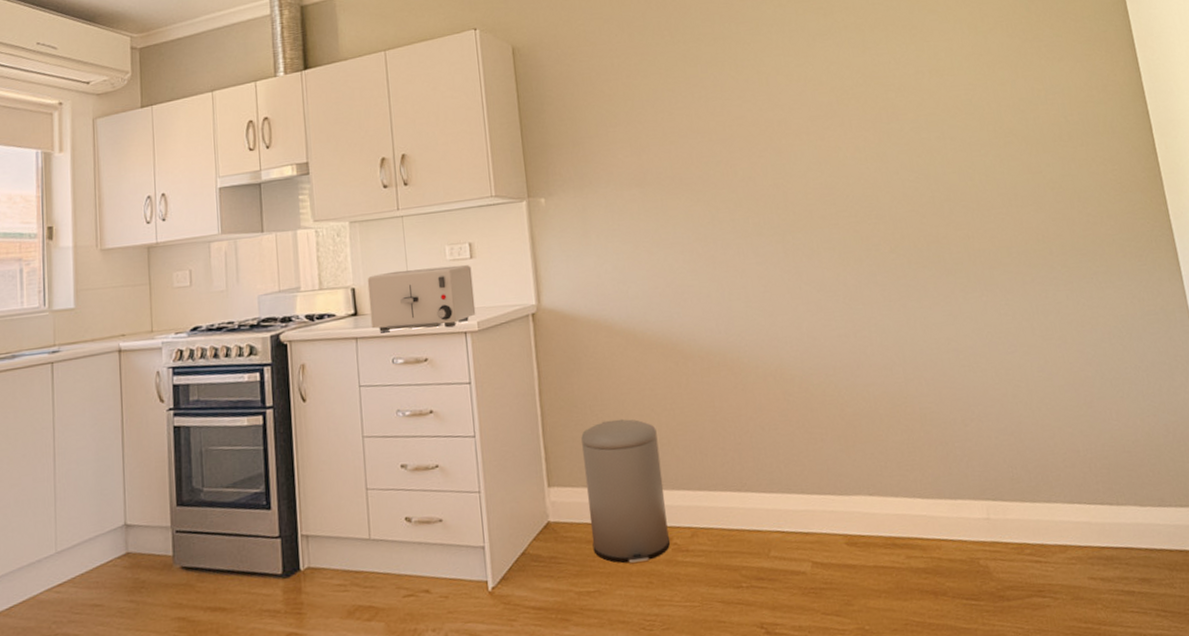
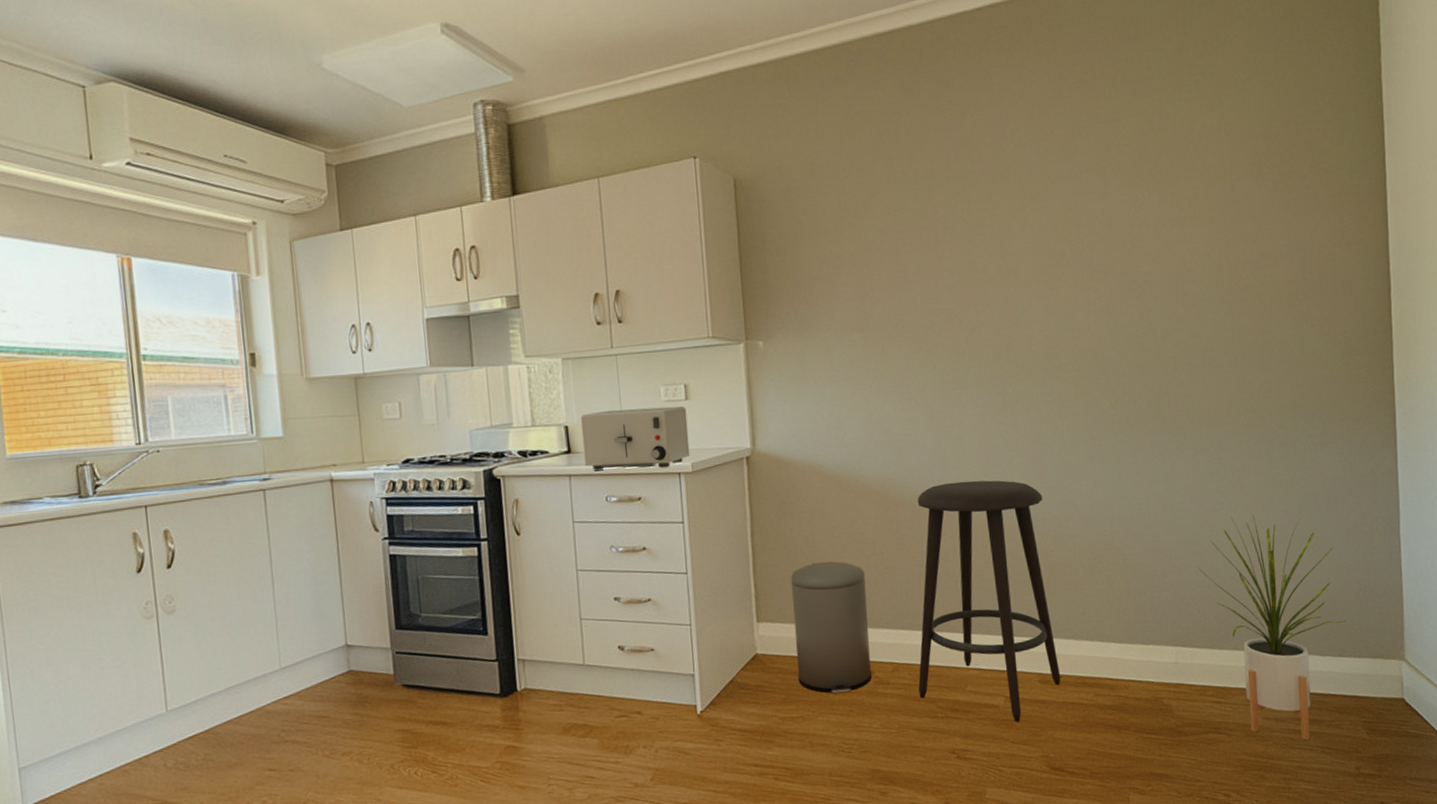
stool: none [705,329,869,590] -> present [917,480,1061,722]
house plant: none [997,356,1161,603] -> present [1197,514,1347,741]

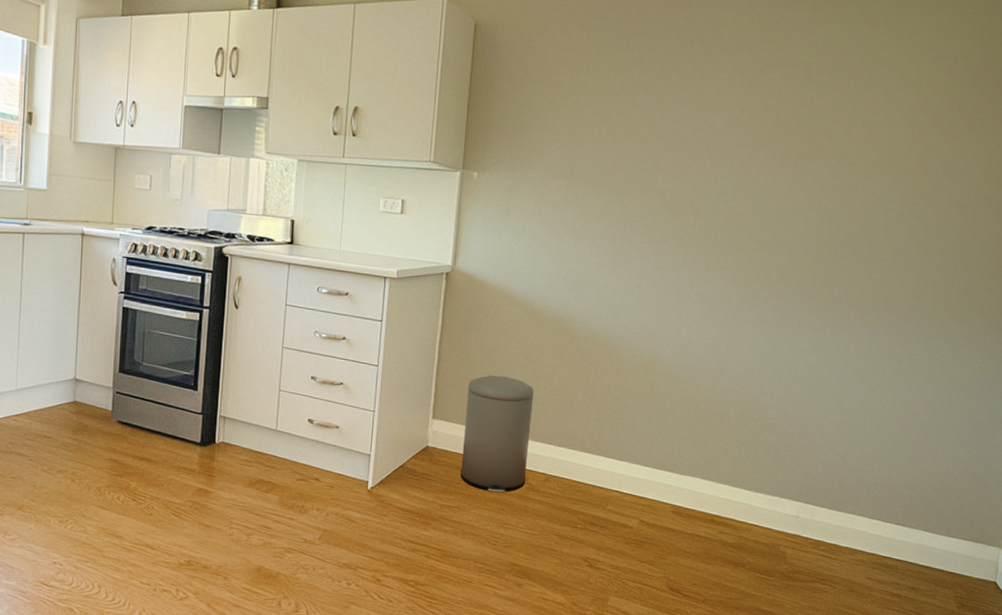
toaster: present [580,405,690,470] -> none [303,211,400,271]
stool: present [917,480,1061,722] -> none [564,324,704,544]
house plant: present [1197,514,1347,741] -> none [831,396,958,604]

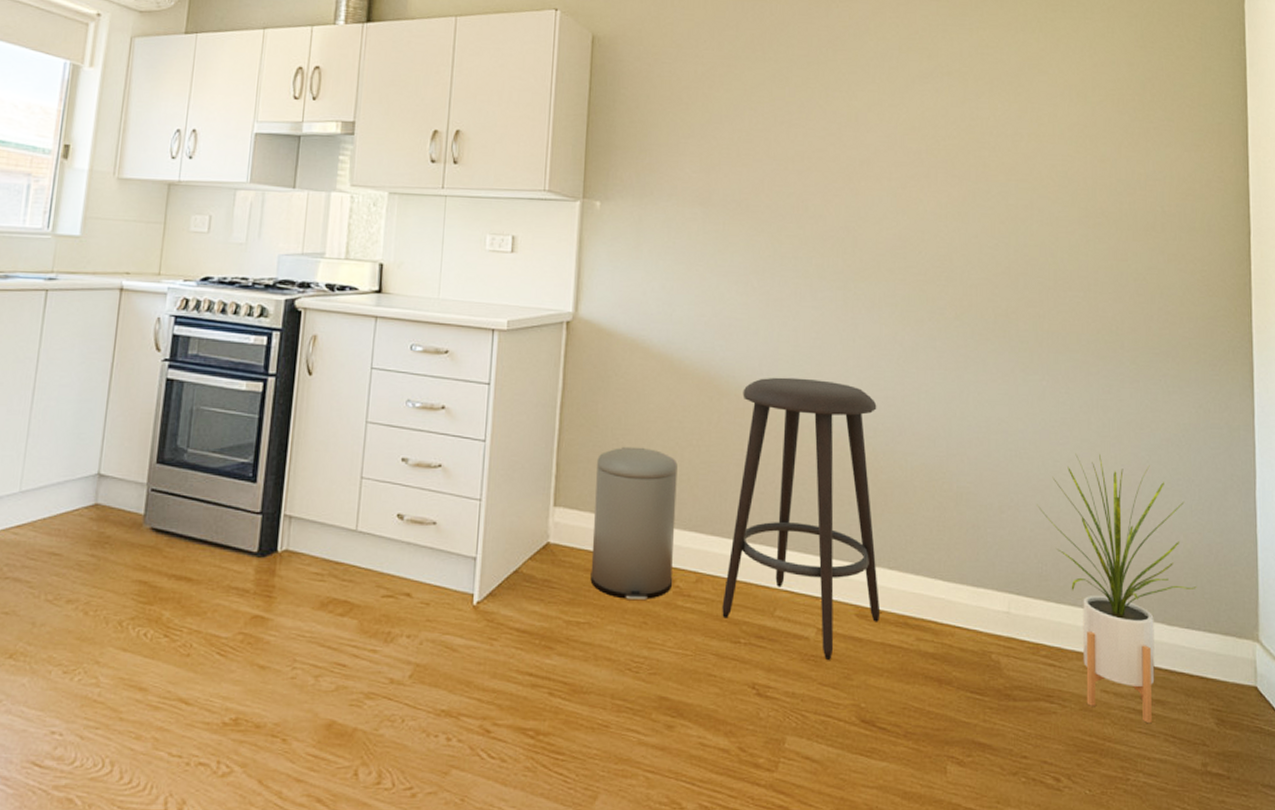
stool: none [564,324,704,544] -> present [722,377,881,660]
house plant: none [831,396,958,604] -> present [1037,453,1197,724]

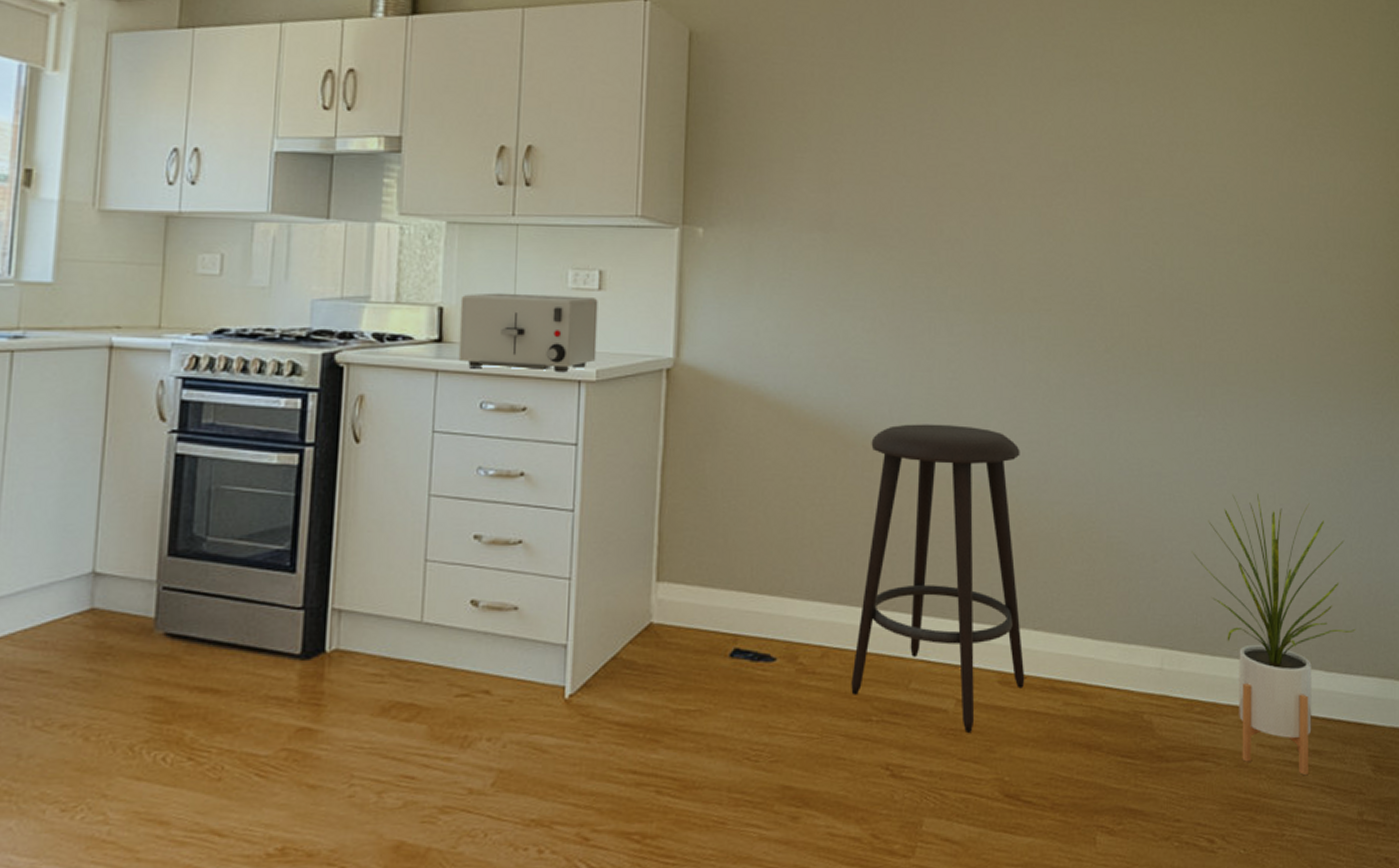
toaster: none [394,252,511,322] -> present [458,292,598,373]
pedal bin: present [590,446,678,601] -> none [701,509,798,683]

